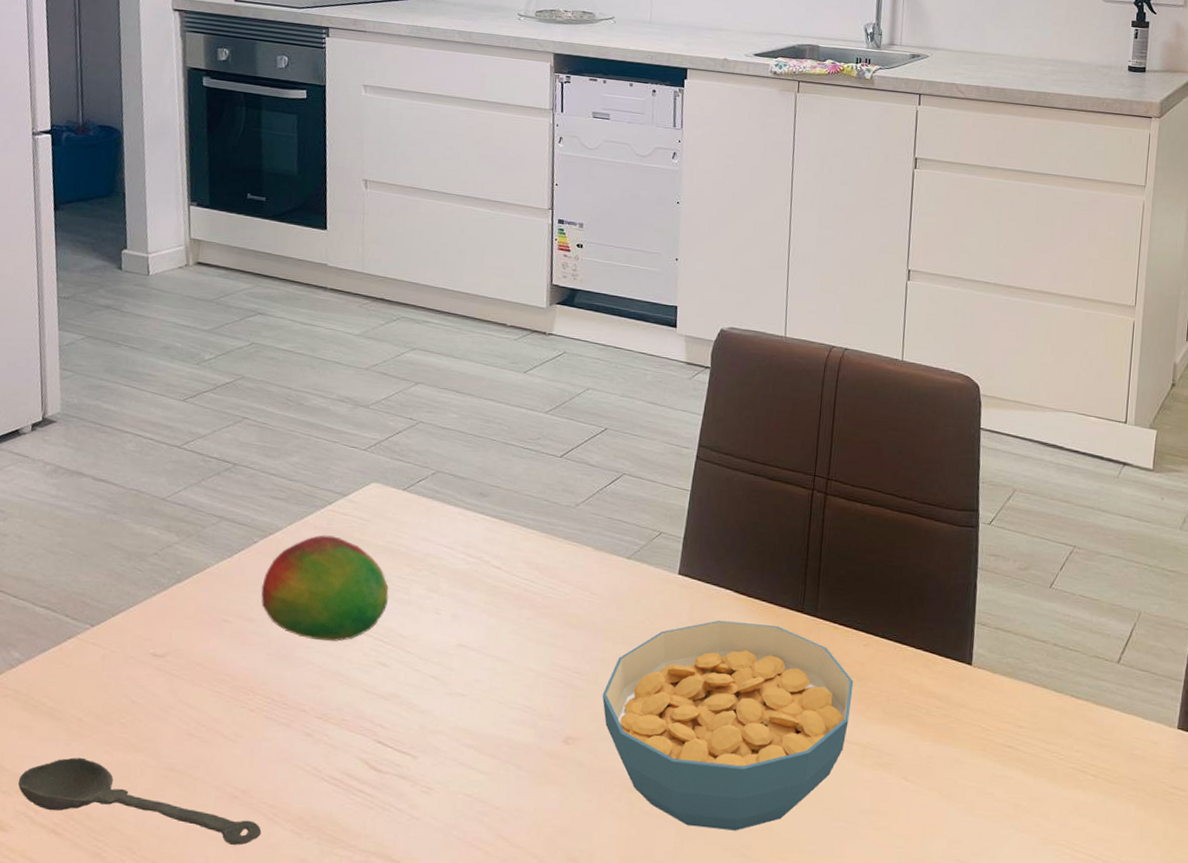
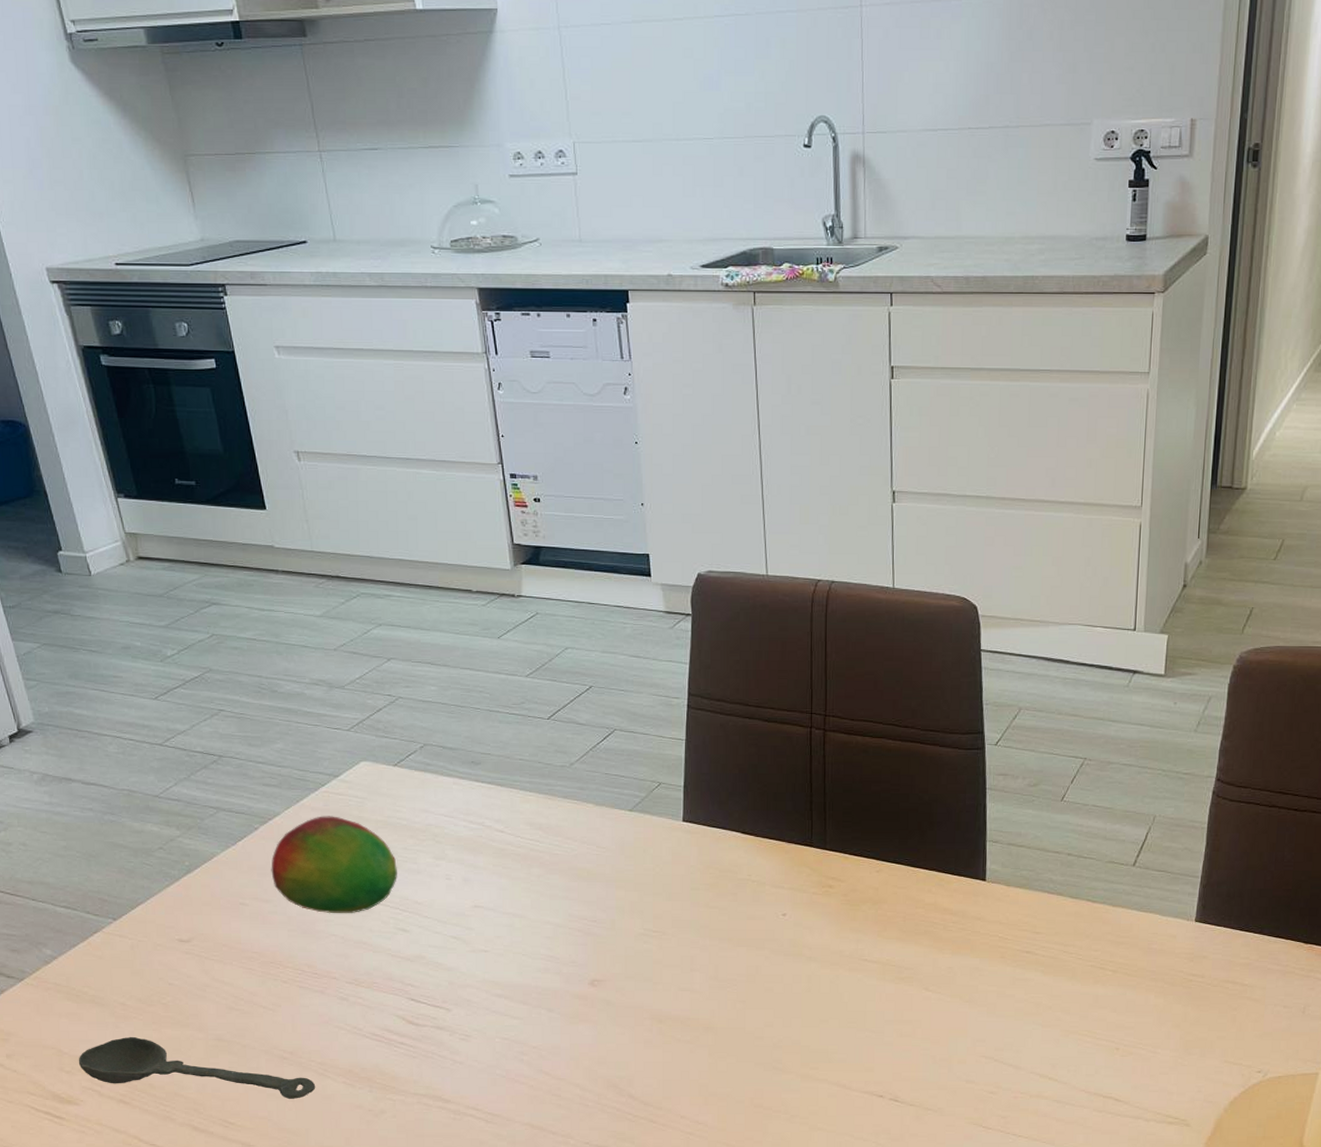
cereal bowl: present [602,620,854,831] -> none [621,861,869,1048]

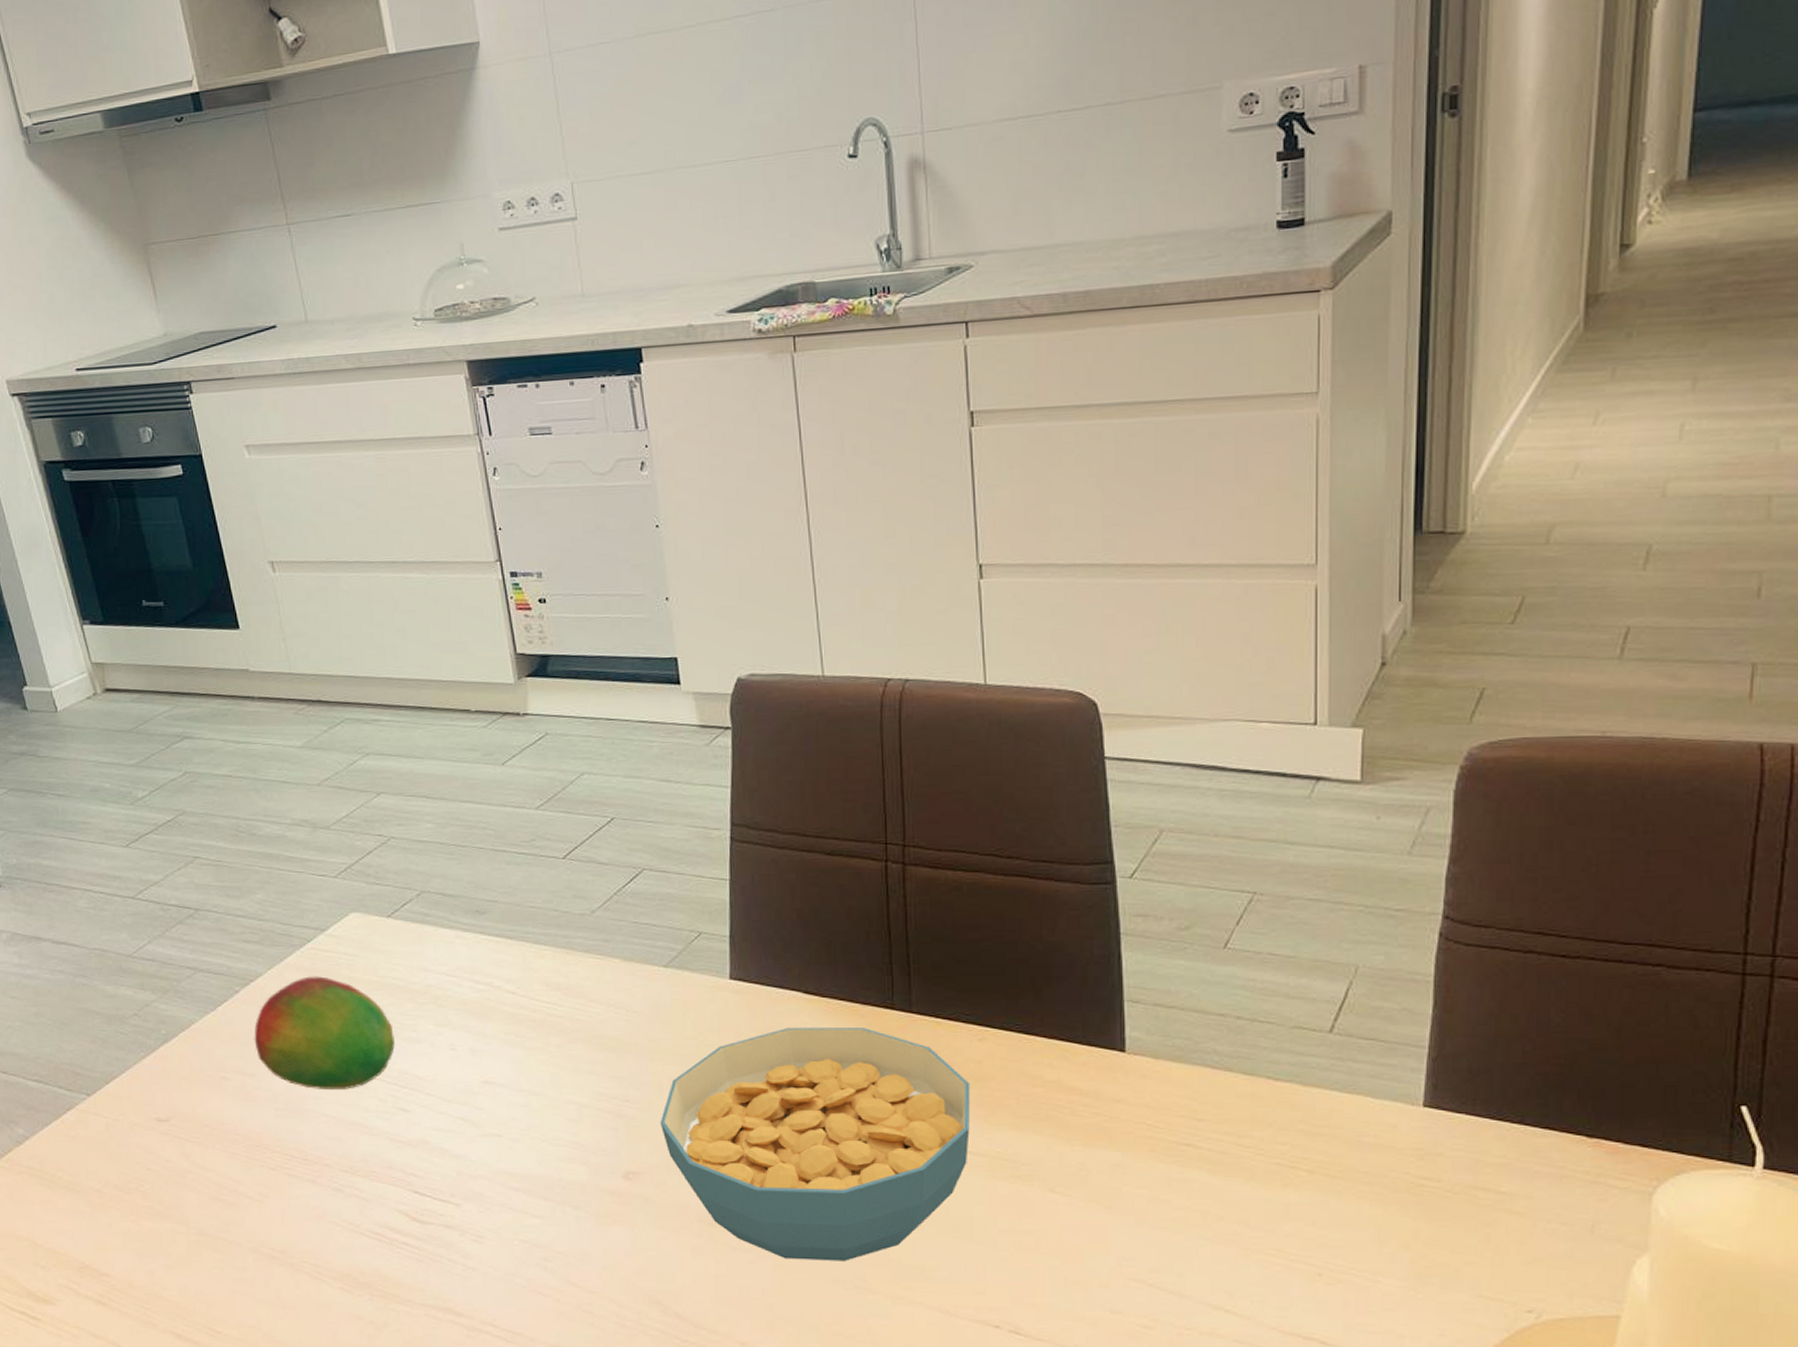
spoon: present [78,1036,316,1099] -> none [53,1228,310,1306]
cereal bowl: none [621,861,869,1048] -> present [660,1027,971,1261]

